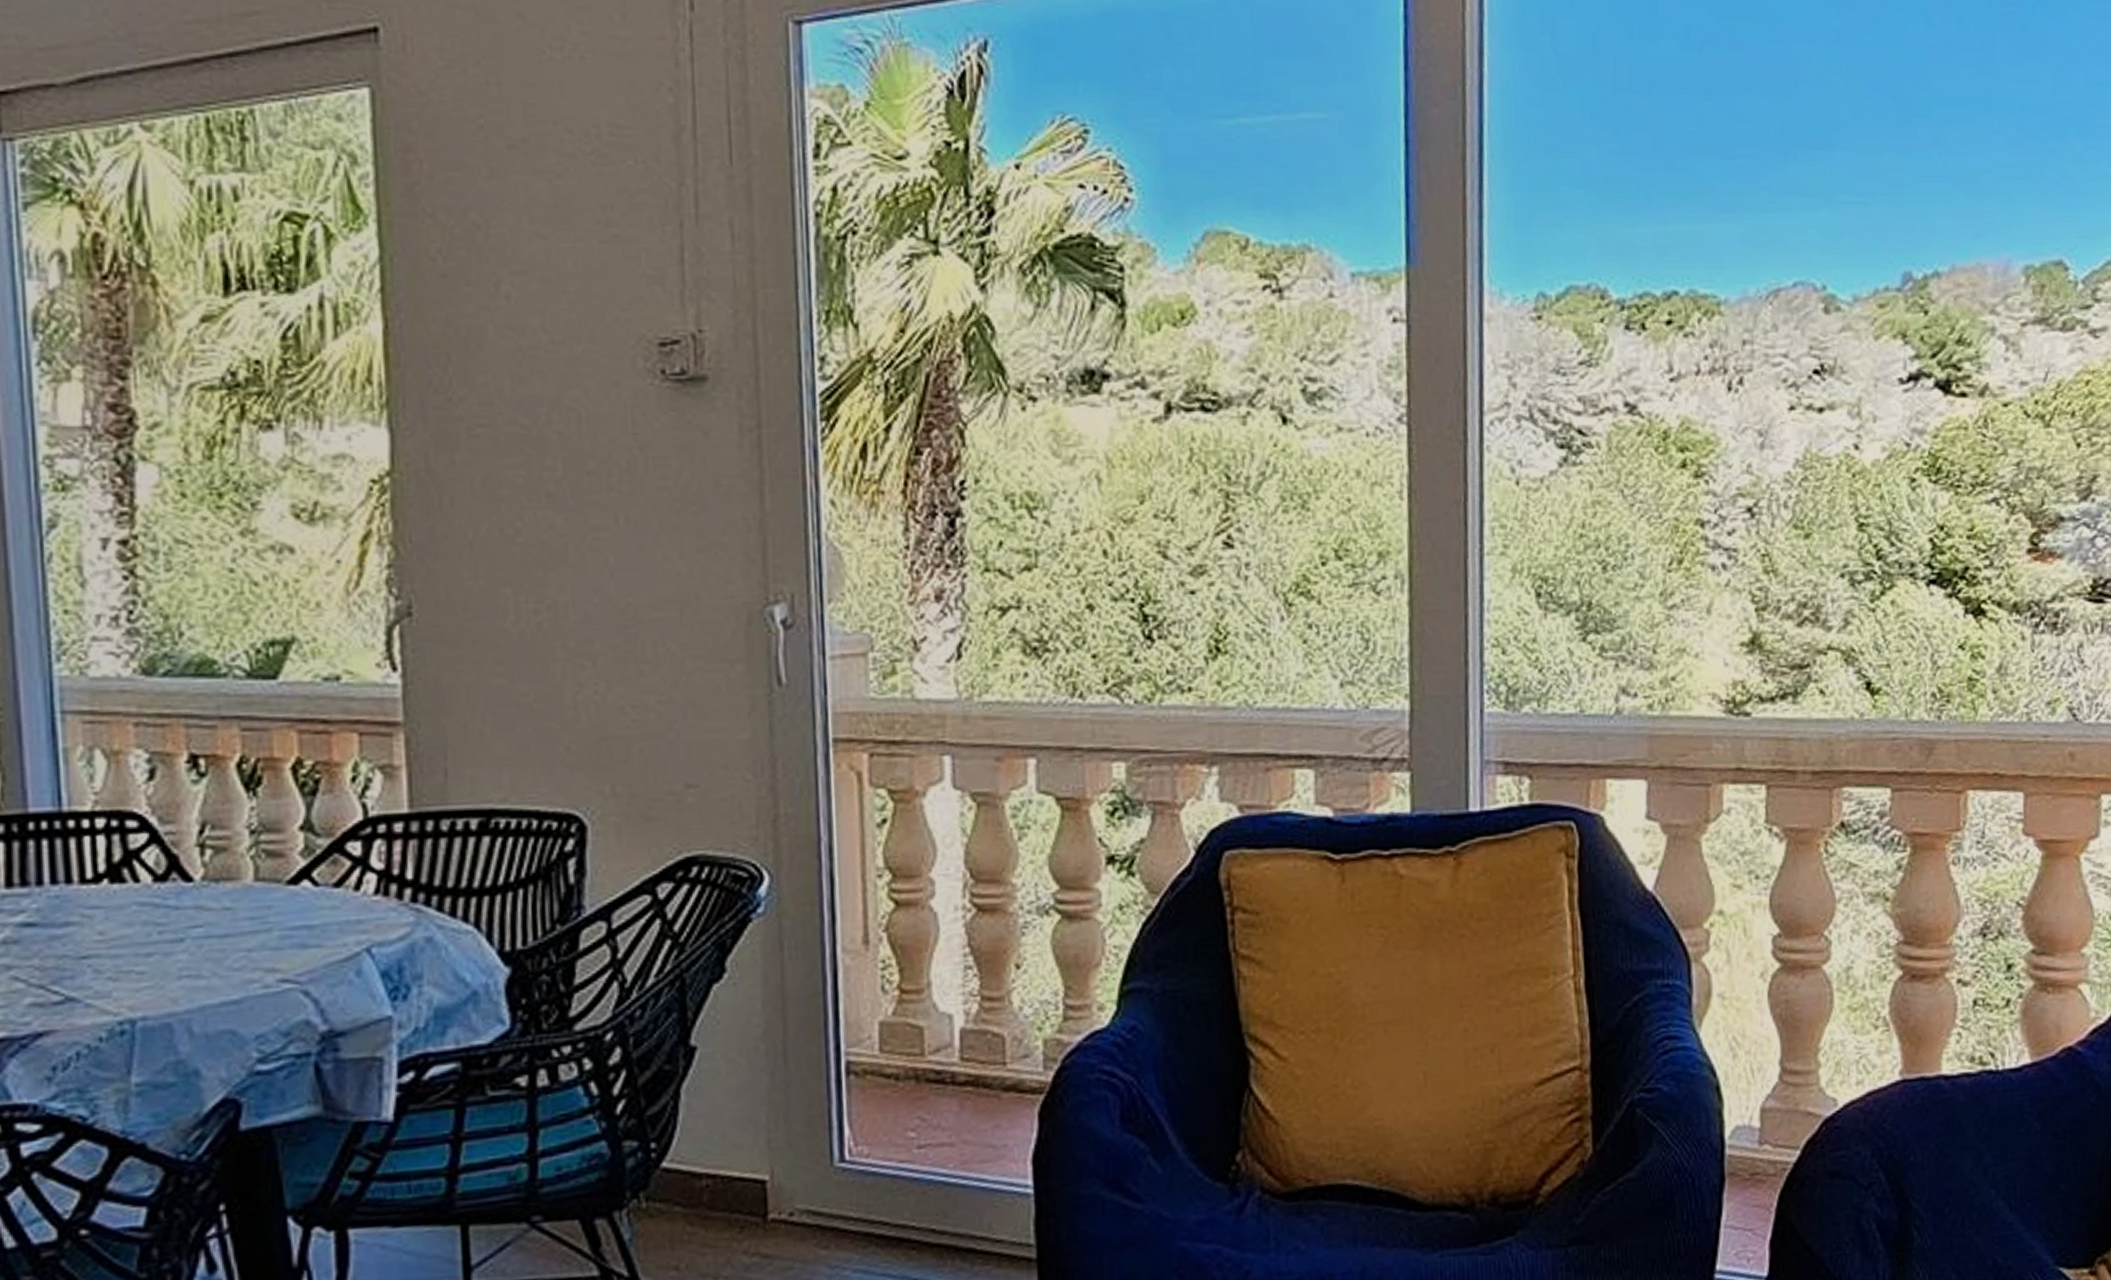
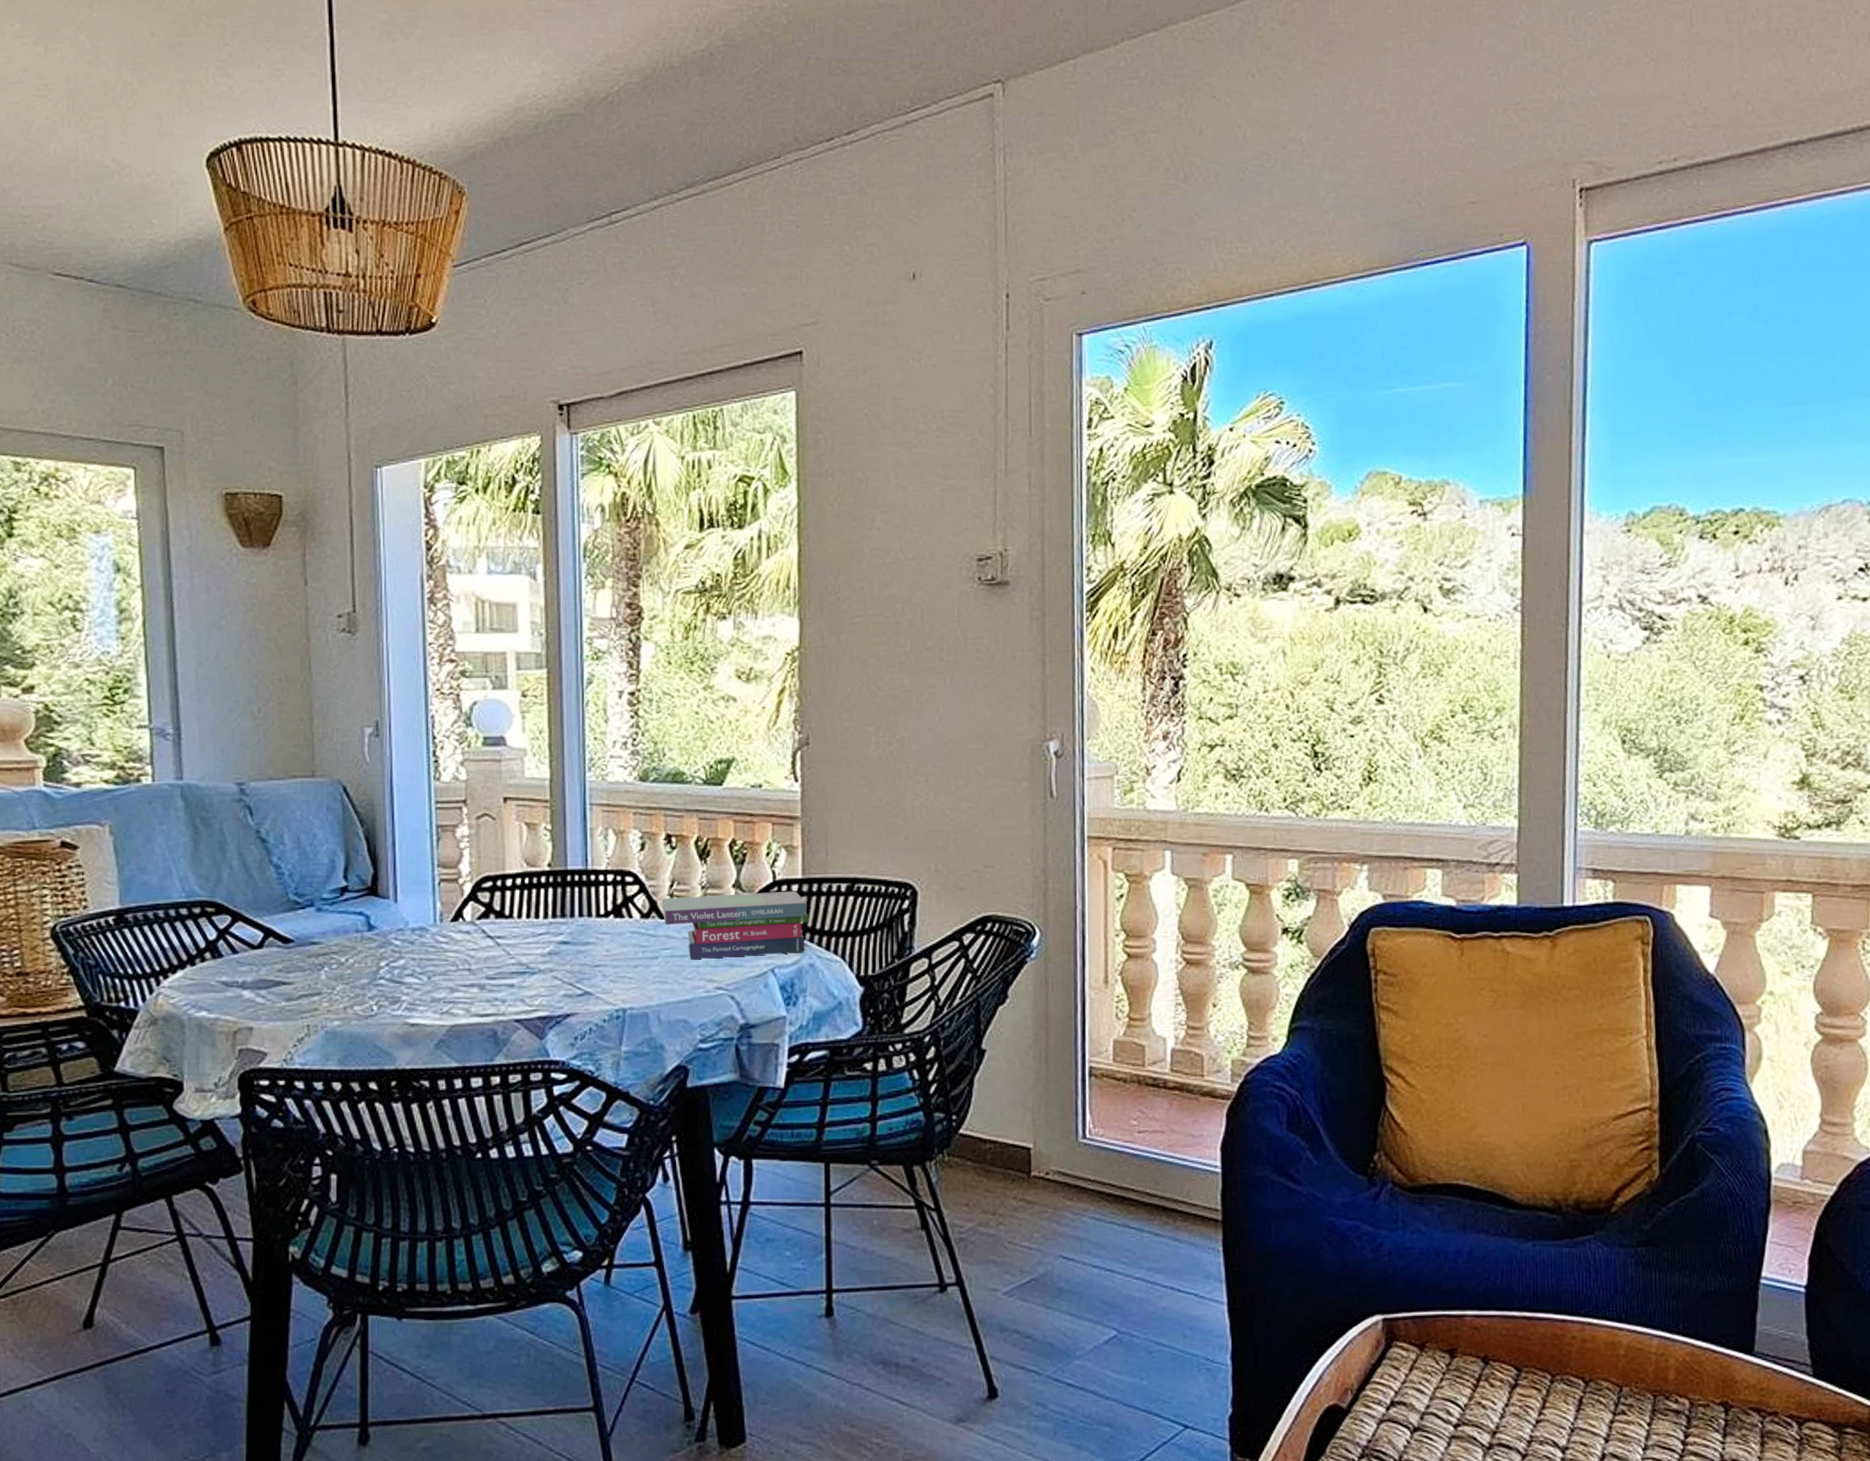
books: none [186,831,423,940] -> present [661,891,809,959]

